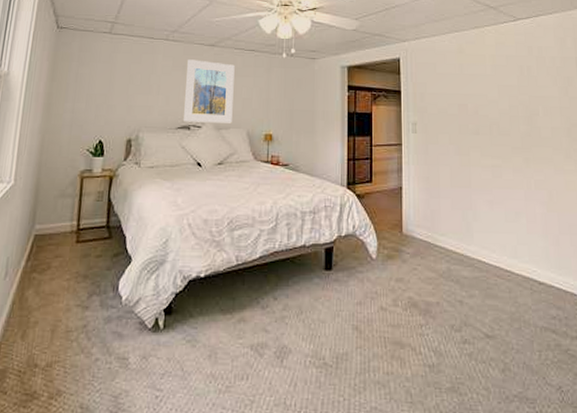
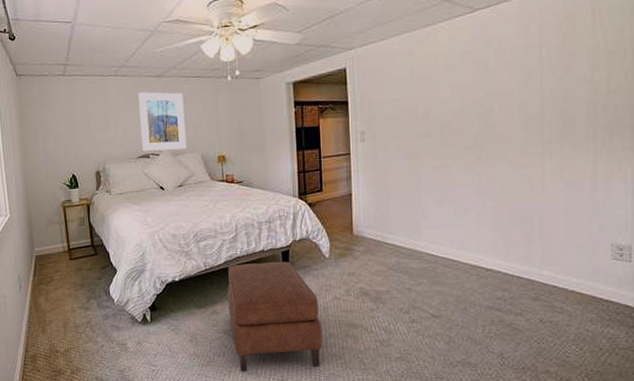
ottoman: none [258,259,365,402] -> present [227,261,323,372]

